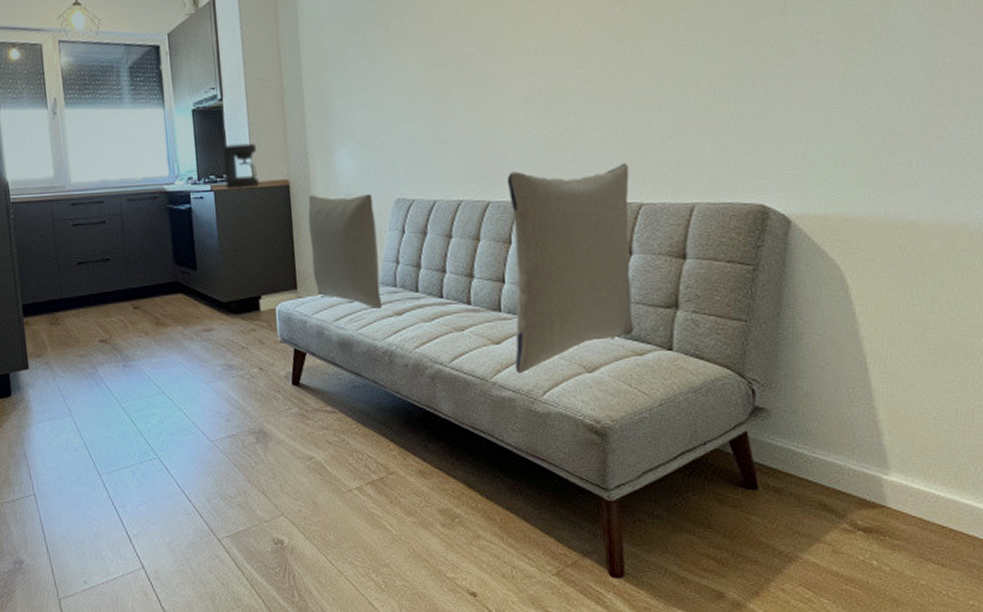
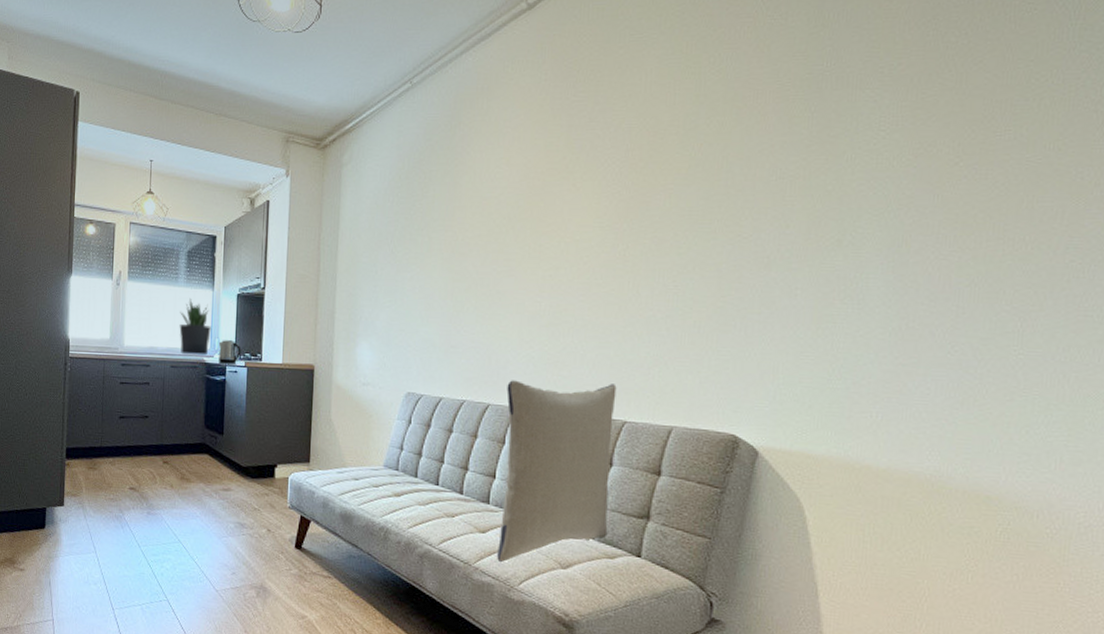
planter: none [129,119,168,185] -> present [179,297,211,356]
kettle: none [179,163,205,192] -> present [219,340,241,365]
coffee maker: present [222,143,260,189] -> none [258,328,289,368]
pillow: present [307,193,383,310] -> none [325,380,387,490]

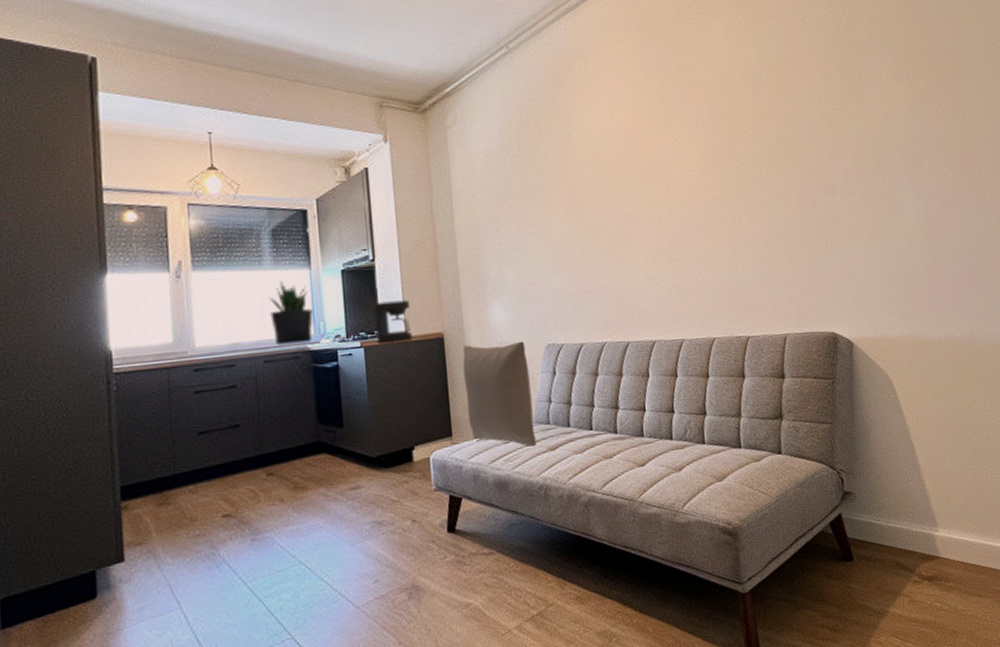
kettle: present [219,340,241,365] -> none [325,321,355,350]
coffee maker: none [258,328,289,368] -> present [374,299,414,345]
pillow: none [325,380,387,490] -> present [462,341,537,447]
pillow: present [497,380,617,563] -> none [642,305,752,491]

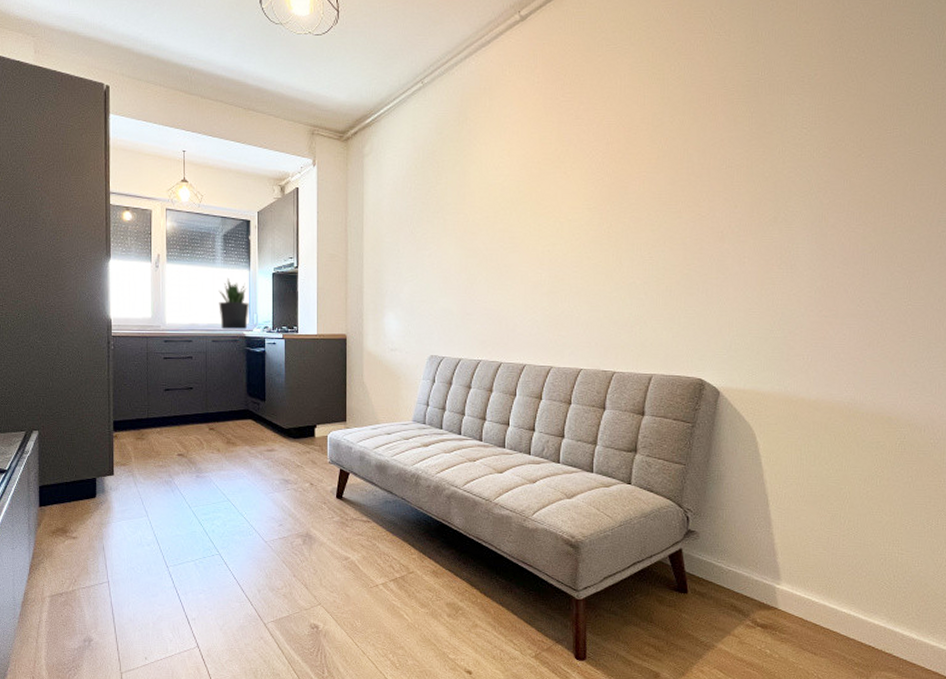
coffee maker: present [374,299,414,345] -> none [295,303,323,338]
pillow: present [462,341,537,447] -> none [359,348,413,441]

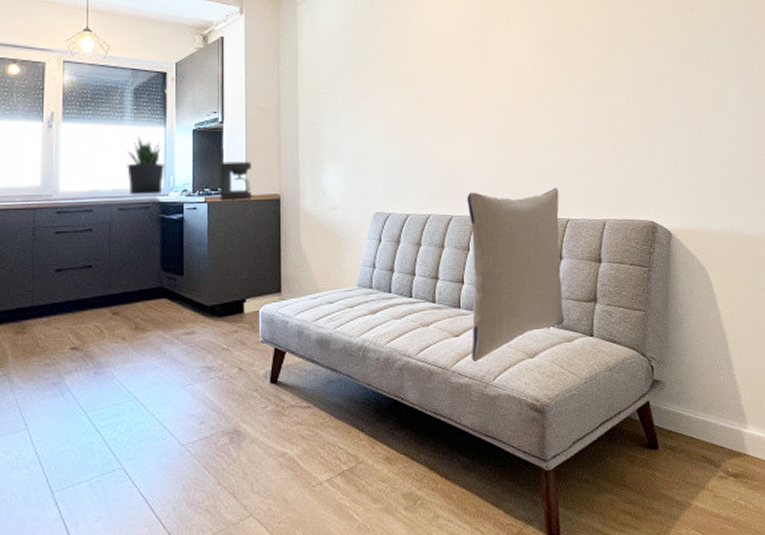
coffee maker: none [295,303,323,338] -> present [219,161,253,201]
pillow: none [513,341,607,498] -> present [467,188,565,363]

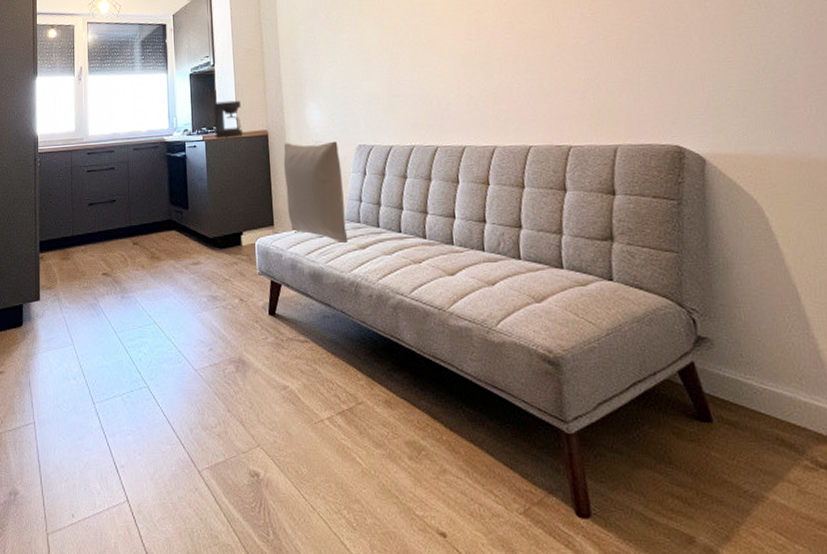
planter: present [127,136,164,196] -> none [138,83,168,137]
pillow: none [295,207,359,309] -> present [283,141,348,244]
pillow: present [467,188,565,363] -> none [452,111,576,305]

